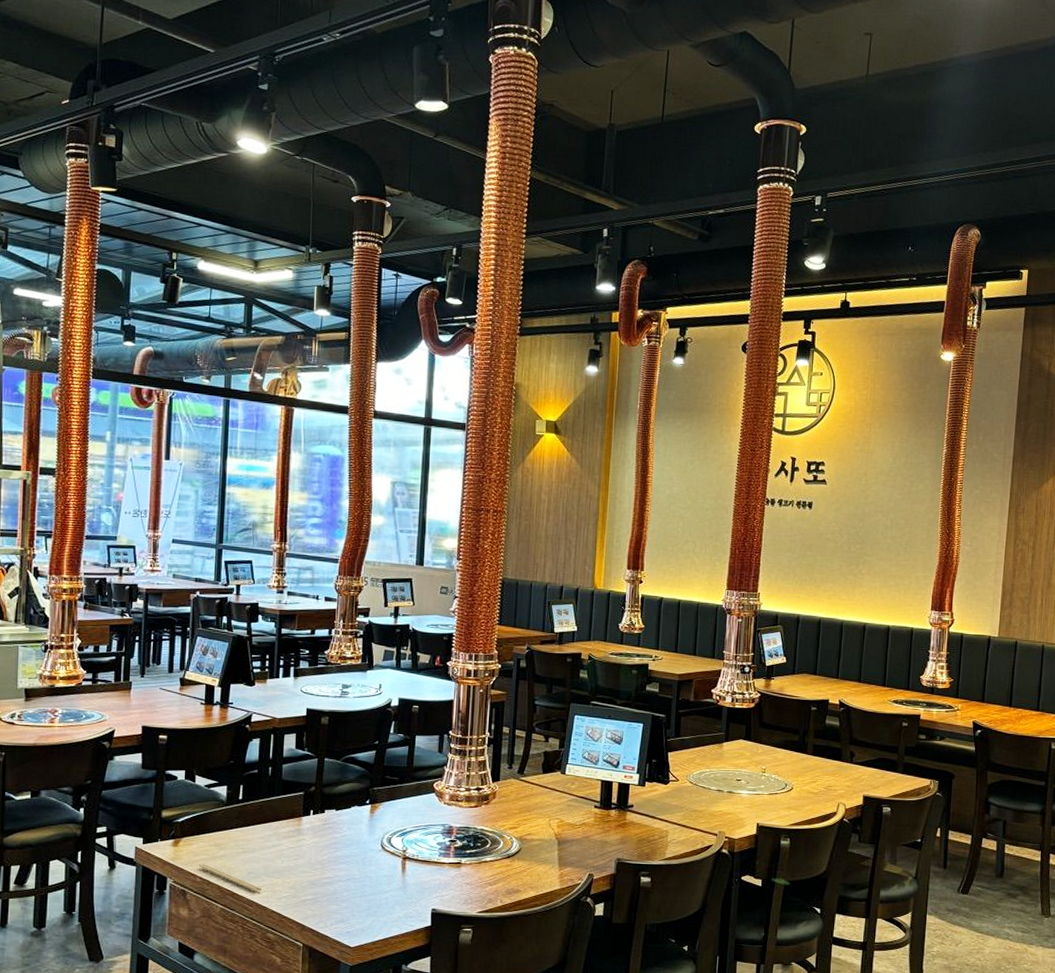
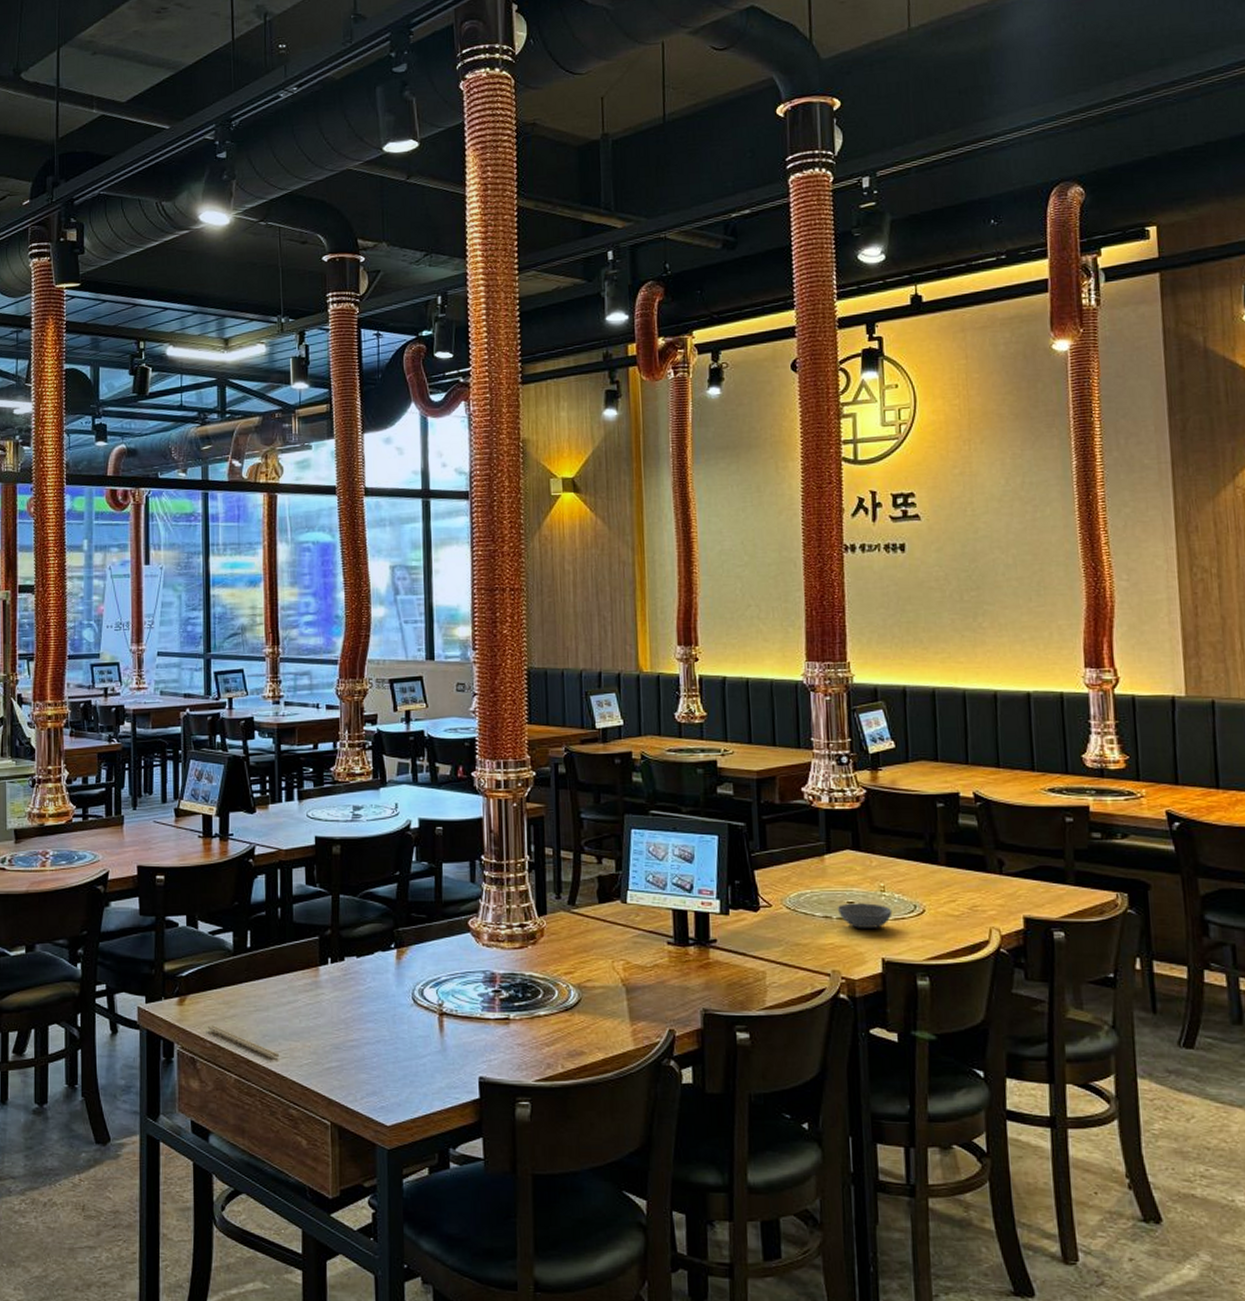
bowl: none [728,780,769,800] -> present [837,903,893,928]

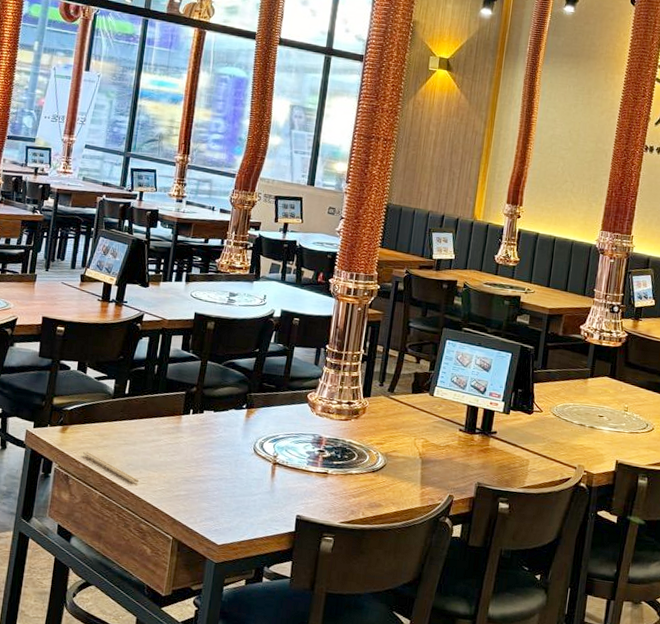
bowl: present [837,903,893,928] -> none [590,416,630,438]

